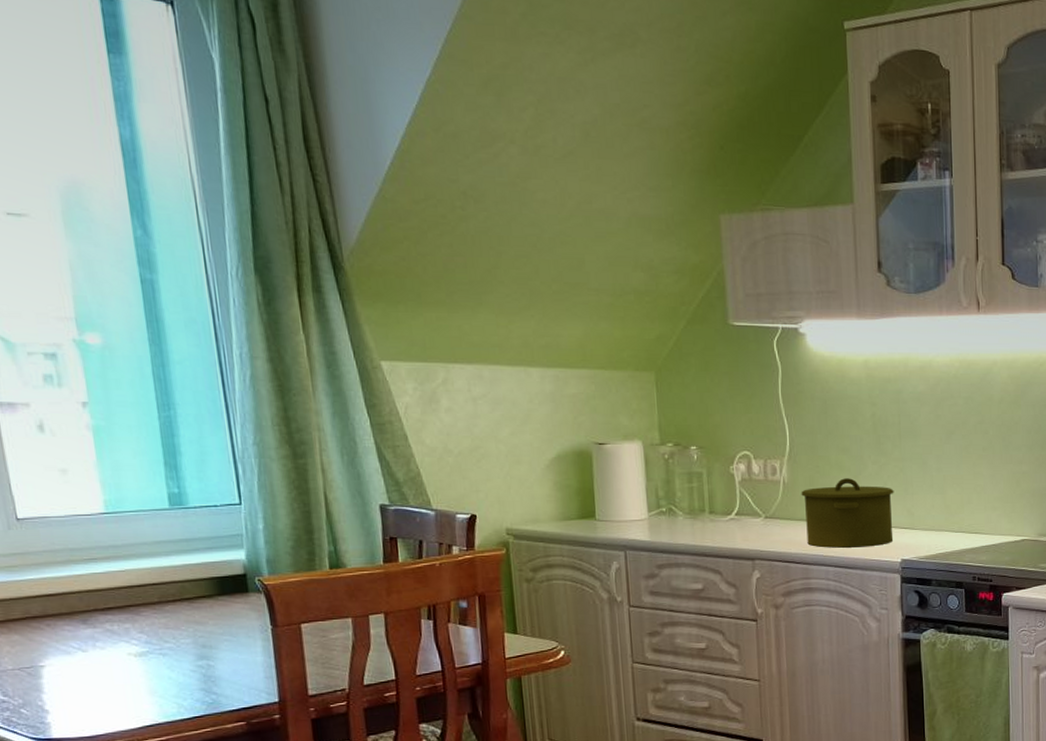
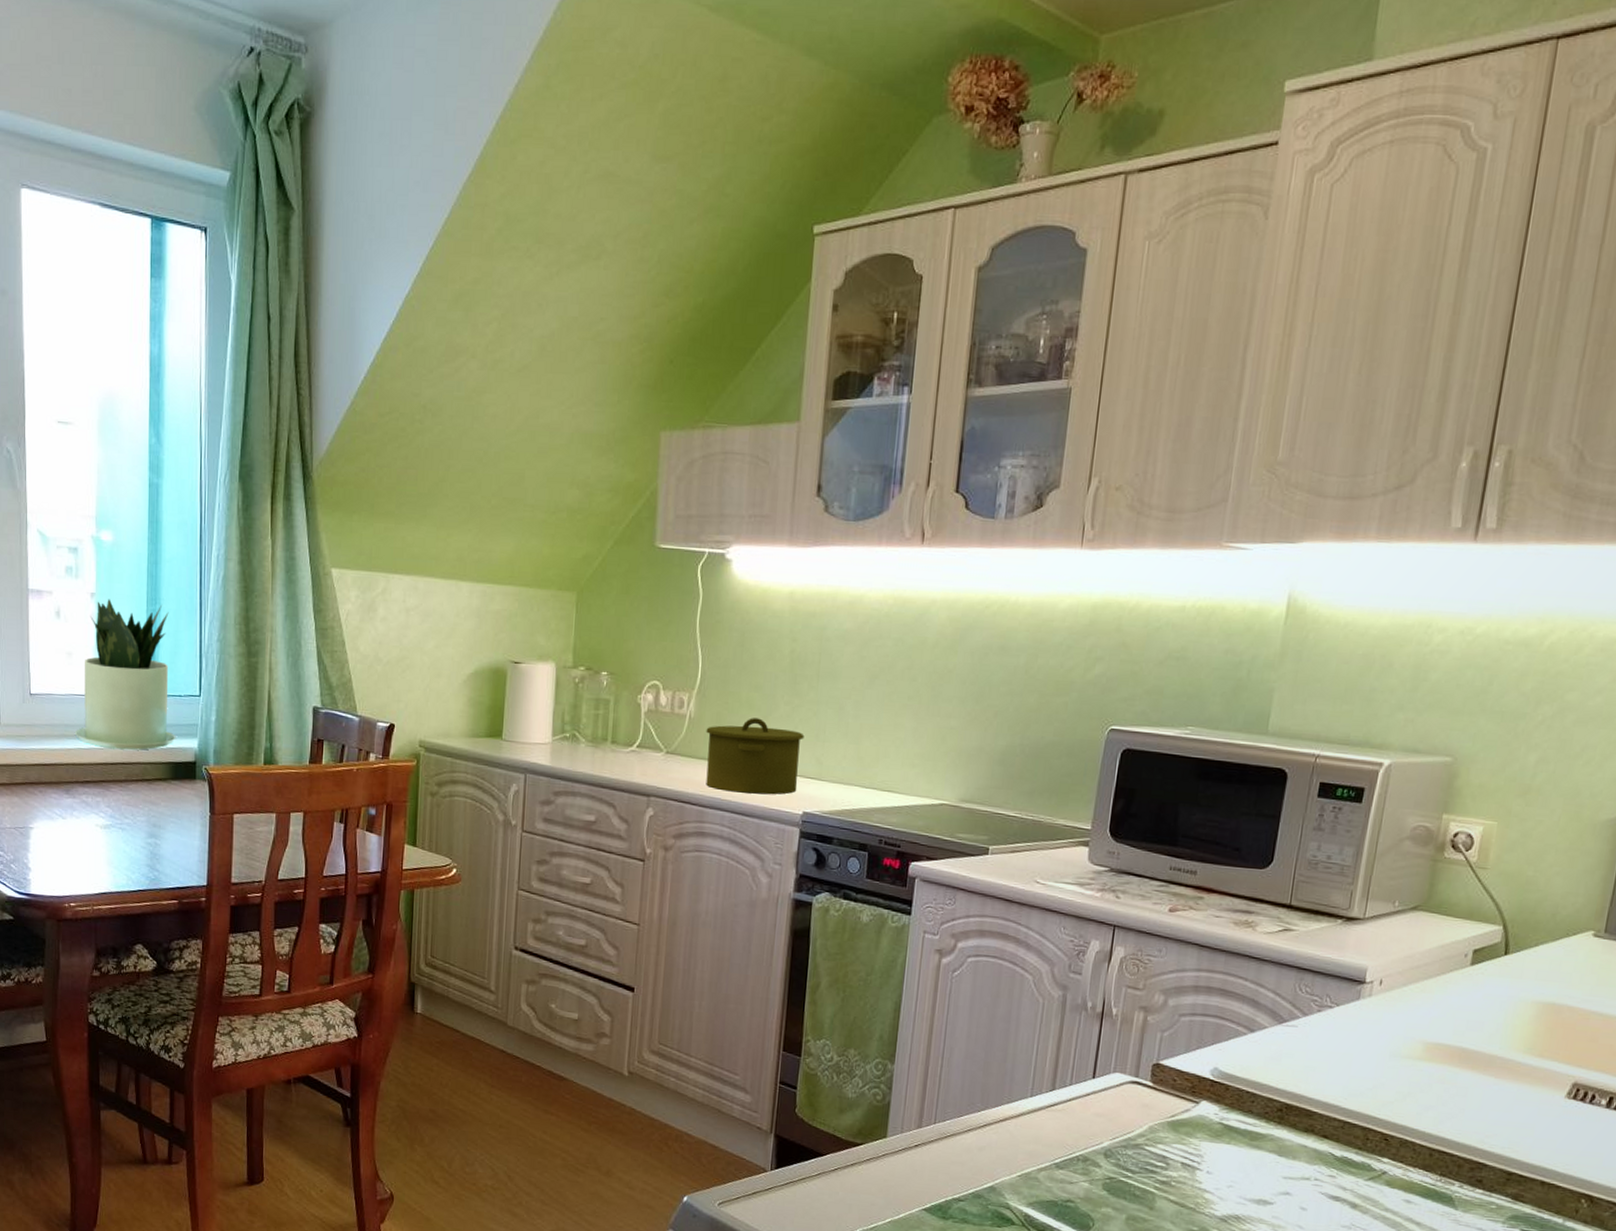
planter: none [83,408,218,570] -> present [74,599,176,750]

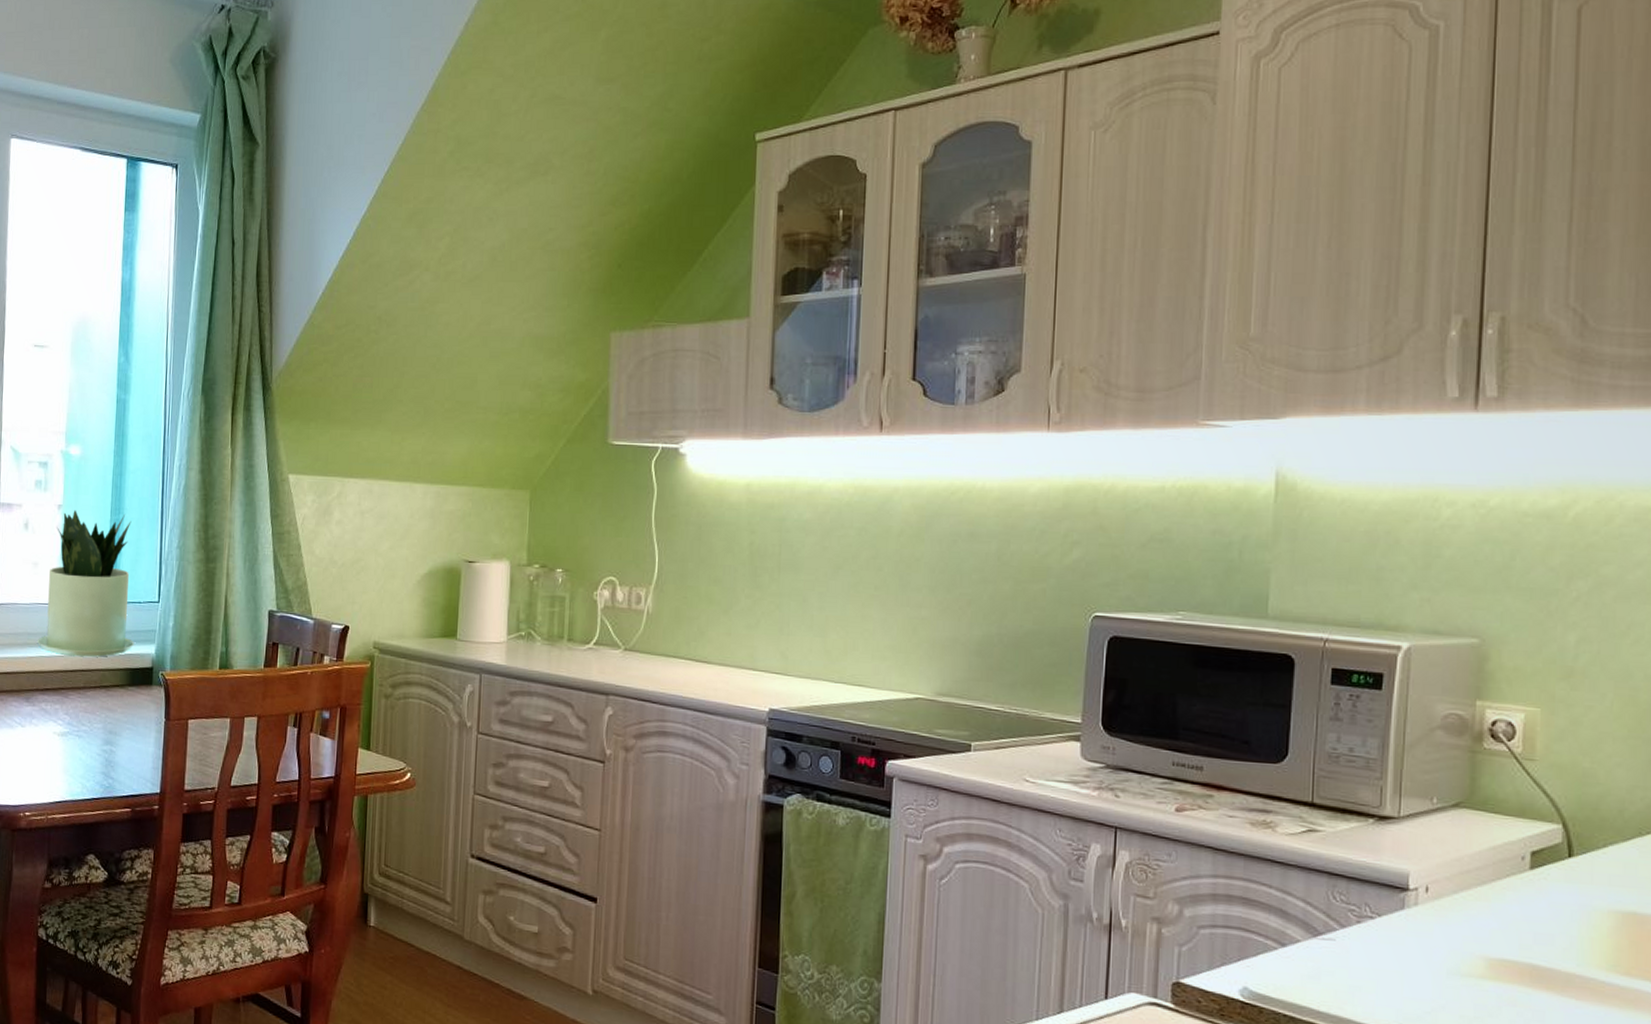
cooking pot: present [706,718,805,795] -> none [664,612,768,691]

